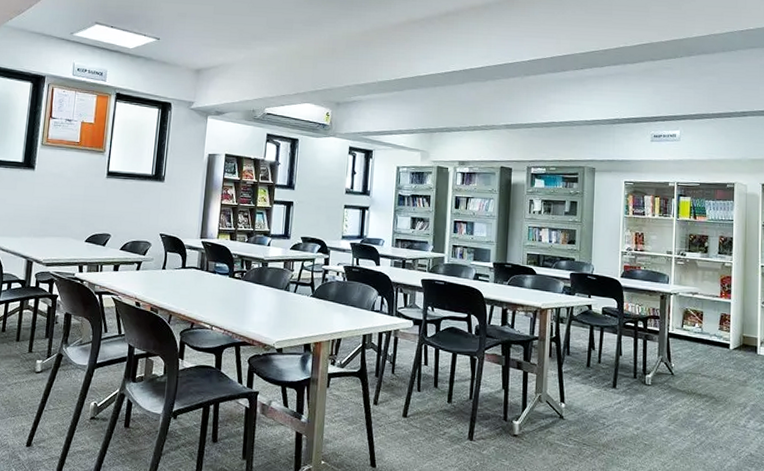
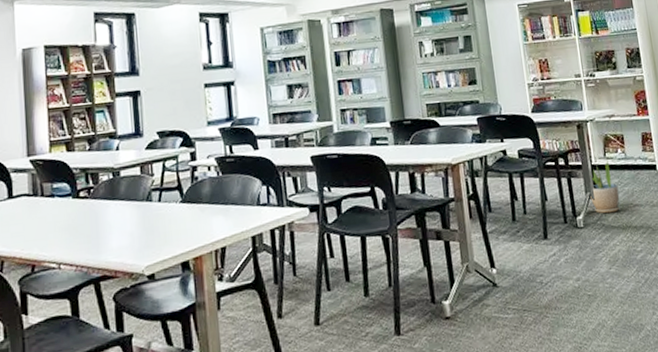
potted plant: none [662,331,690,378] -> present [590,160,620,214]

